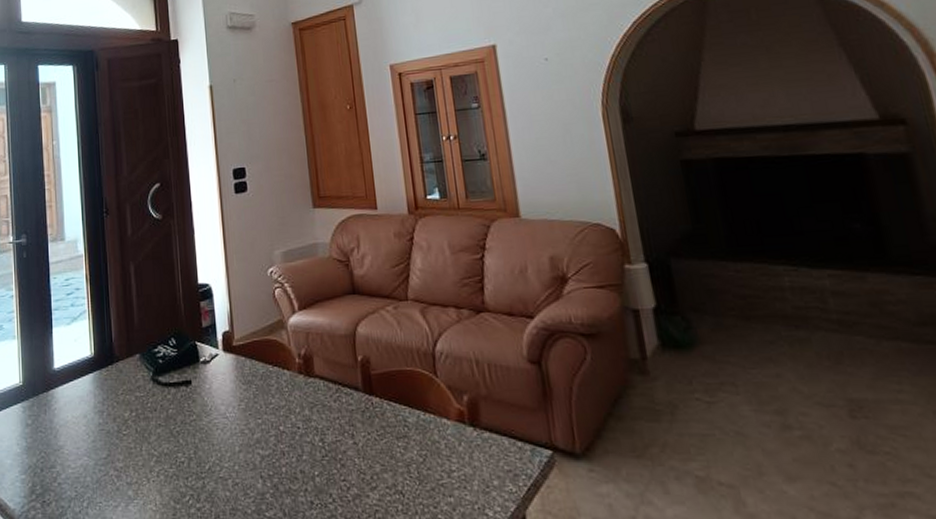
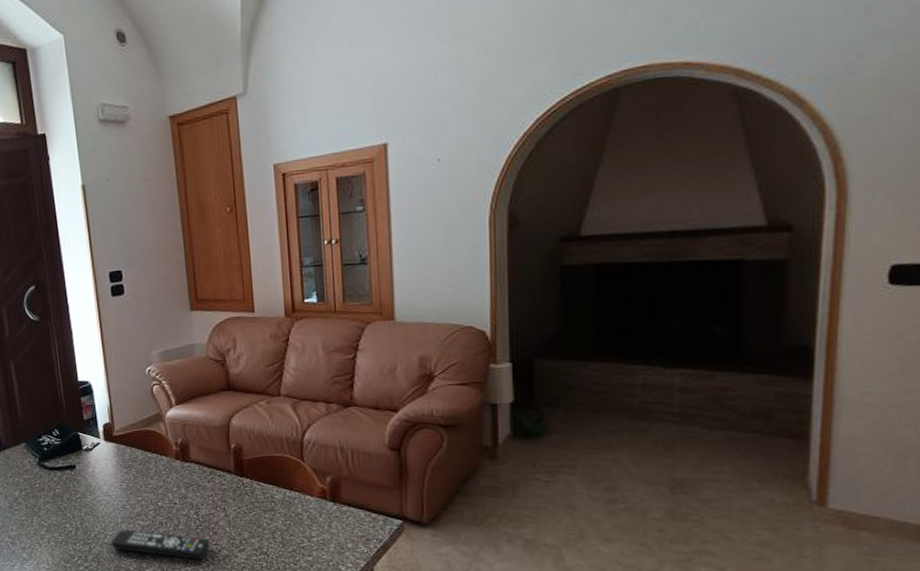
remote control: none [227,460,338,500] -> present [111,529,210,559]

